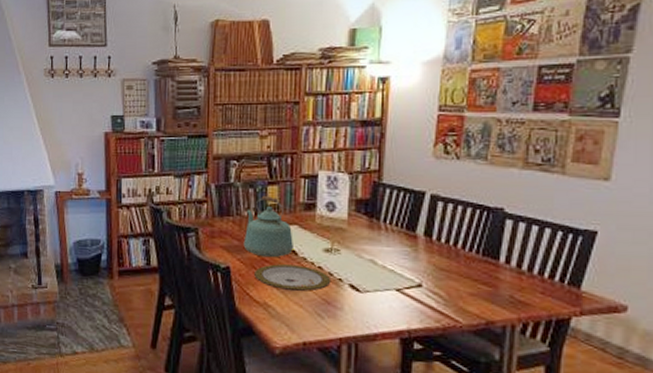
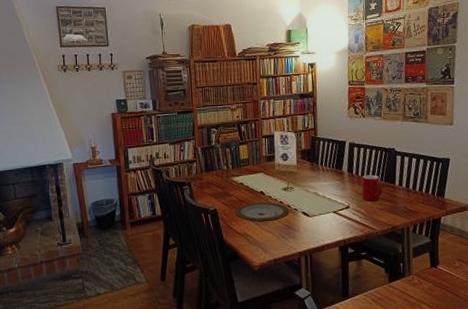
kettle: present [243,195,293,258] -> none [225,152,261,199]
cup: none [444,243,478,282] -> present [361,175,383,201]

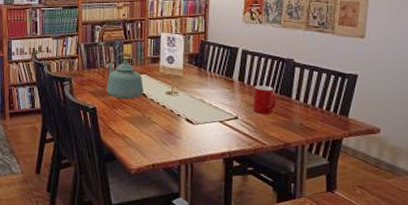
kettle: none [225,152,261,199] -> present [106,51,143,100]
plate: present [235,202,290,222] -> none [115,104,172,125]

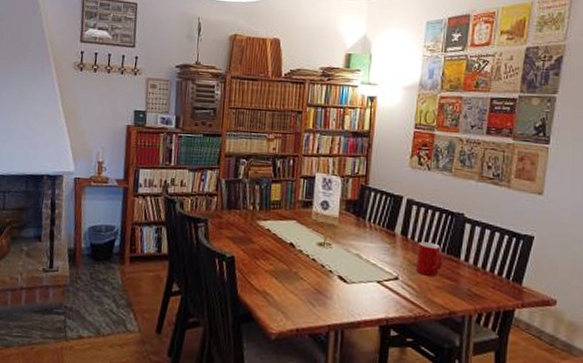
kettle: present [106,51,143,100] -> none [248,191,292,250]

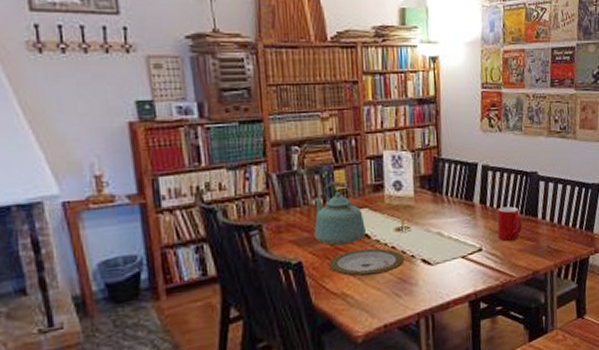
kettle: none [248,191,292,250] -> present [313,180,366,246]
plate: none [256,255,323,281] -> present [329,248,405,276]

